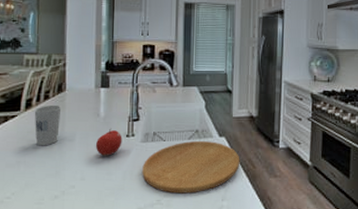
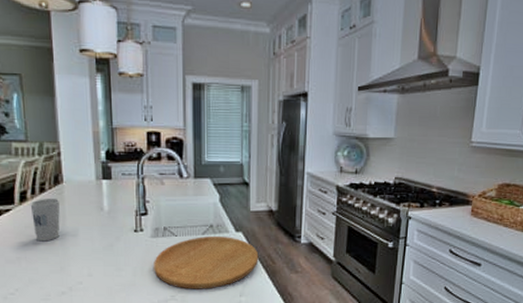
fruit: present [95,128,122,156] -> none [101,223,130,252]

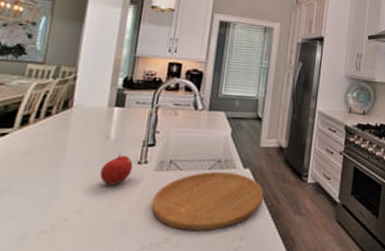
cup: present [30,198,60,242] -> none [27,123,65,171]
fruit: none [101,223,130,252] -> present [99,153,133,185]

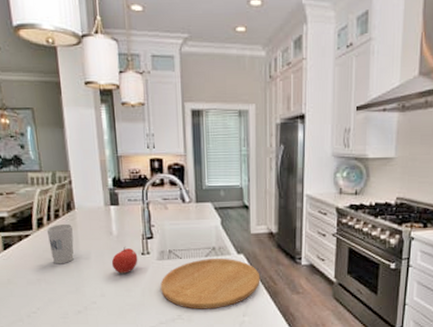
cup: none [27,123,65,171] -> present [46,223,74,264]

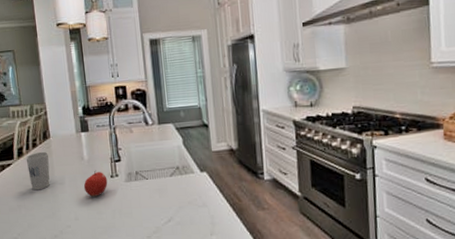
cutting board: present [160,259,261,309] -> none [129,177,225,230]

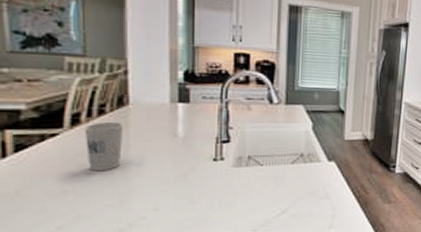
fruit: present [83,170,108,197] -> none [172,150,208,183]

